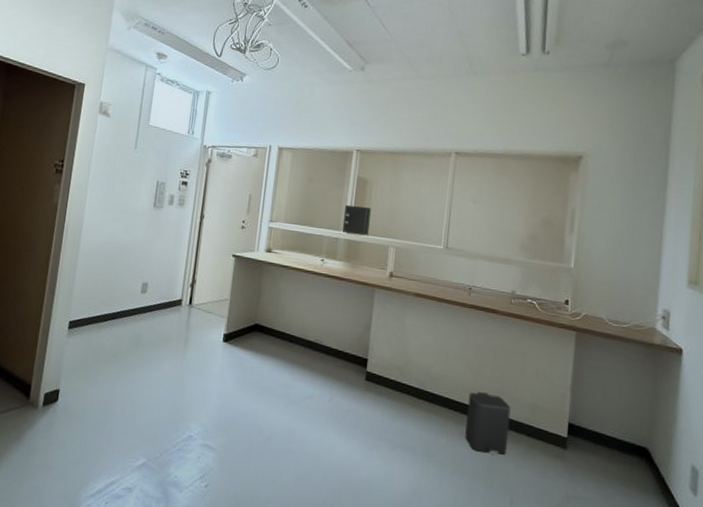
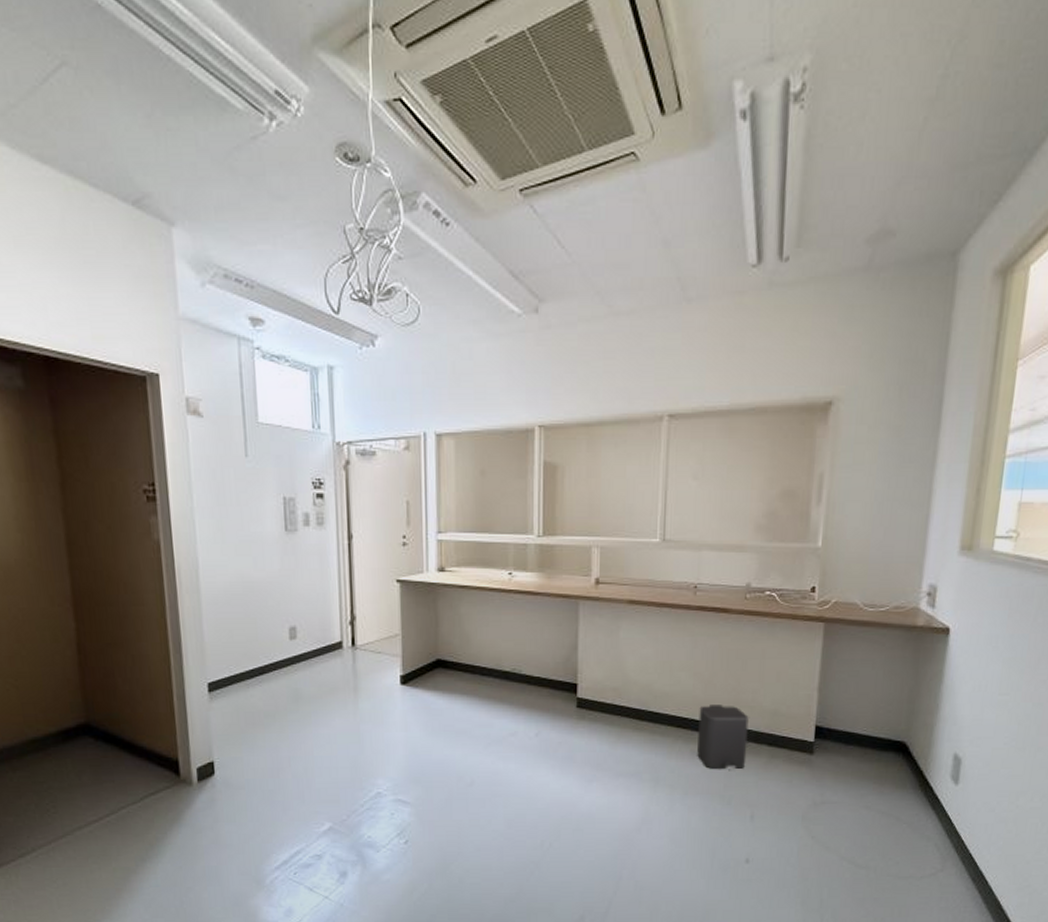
binder: present [342,204,371,236] -> none [530,499,565,537]

